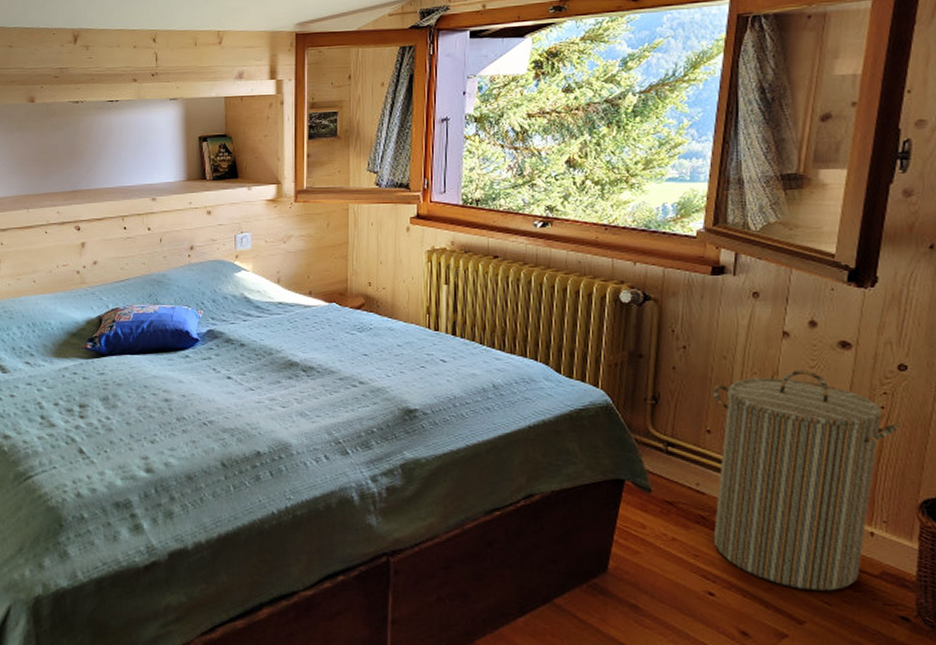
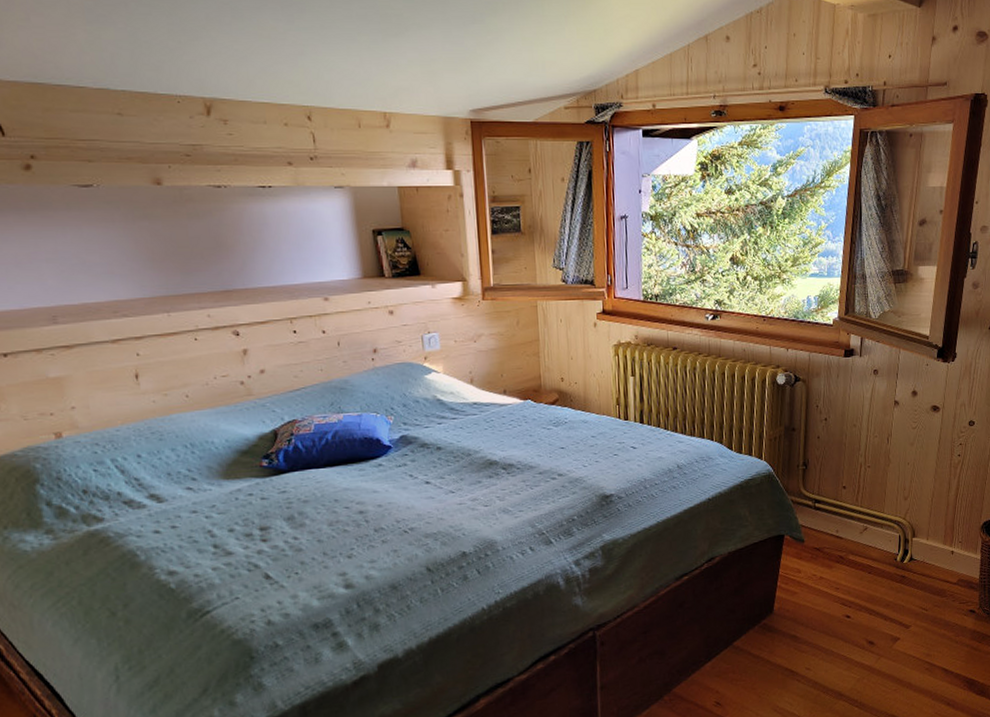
laundry hamper: present [712,369,899,591] -> none [846,430,969,602]

